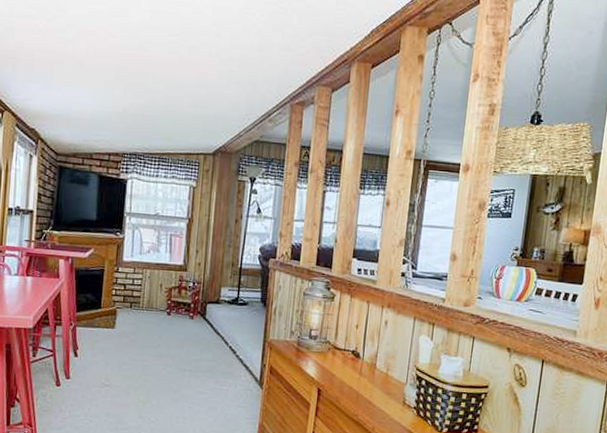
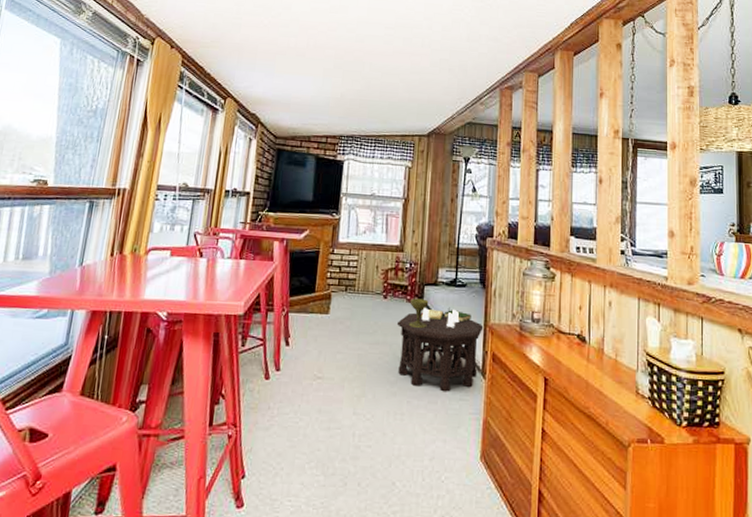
side table: none [179,315,263,400] -> present [396,298,484,392]

